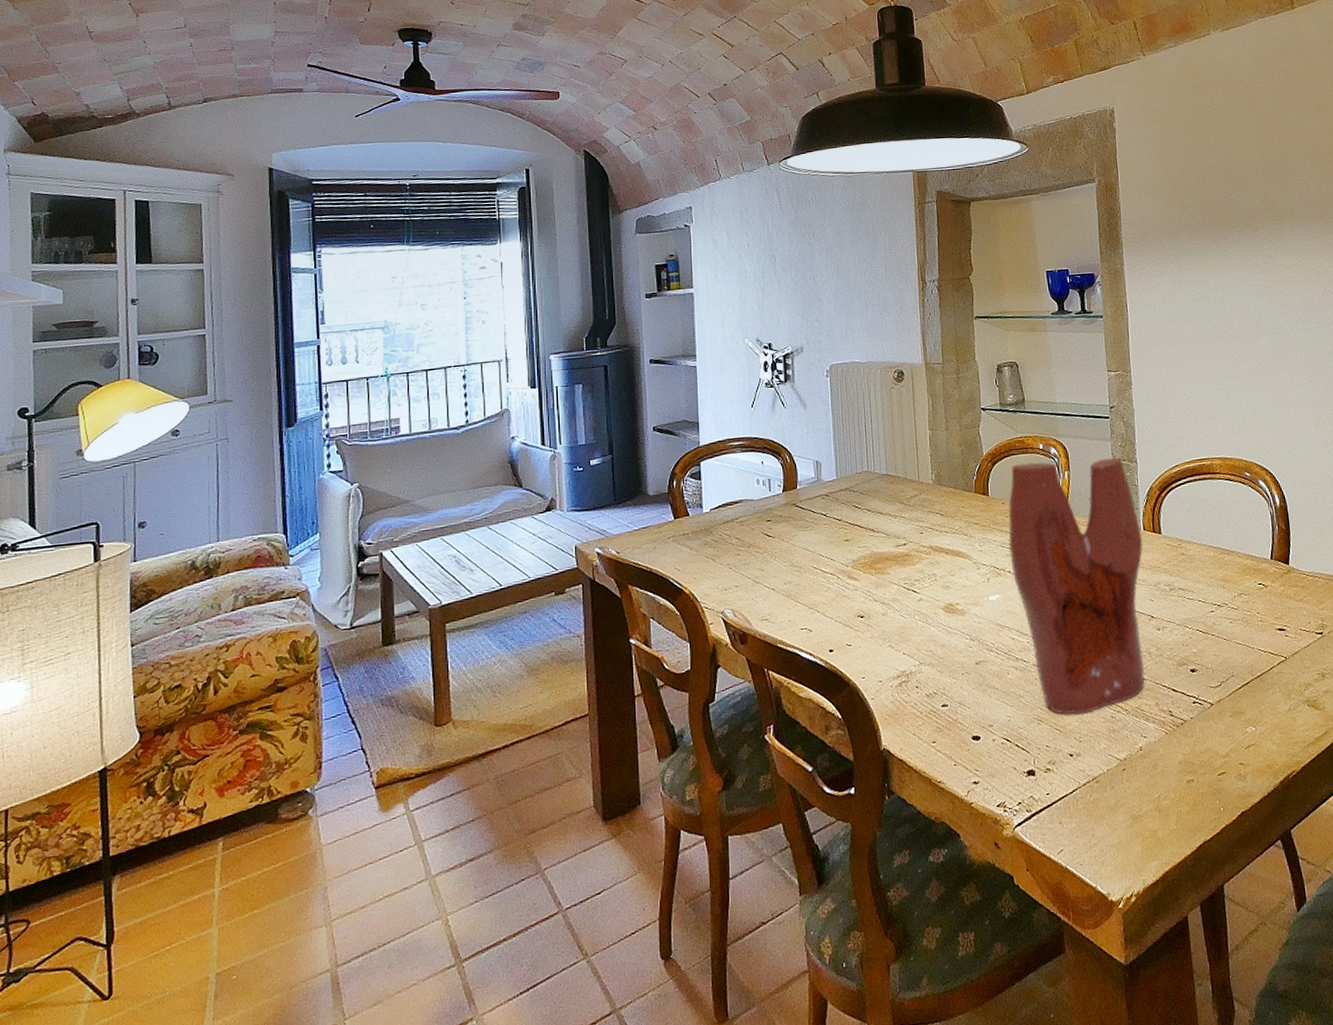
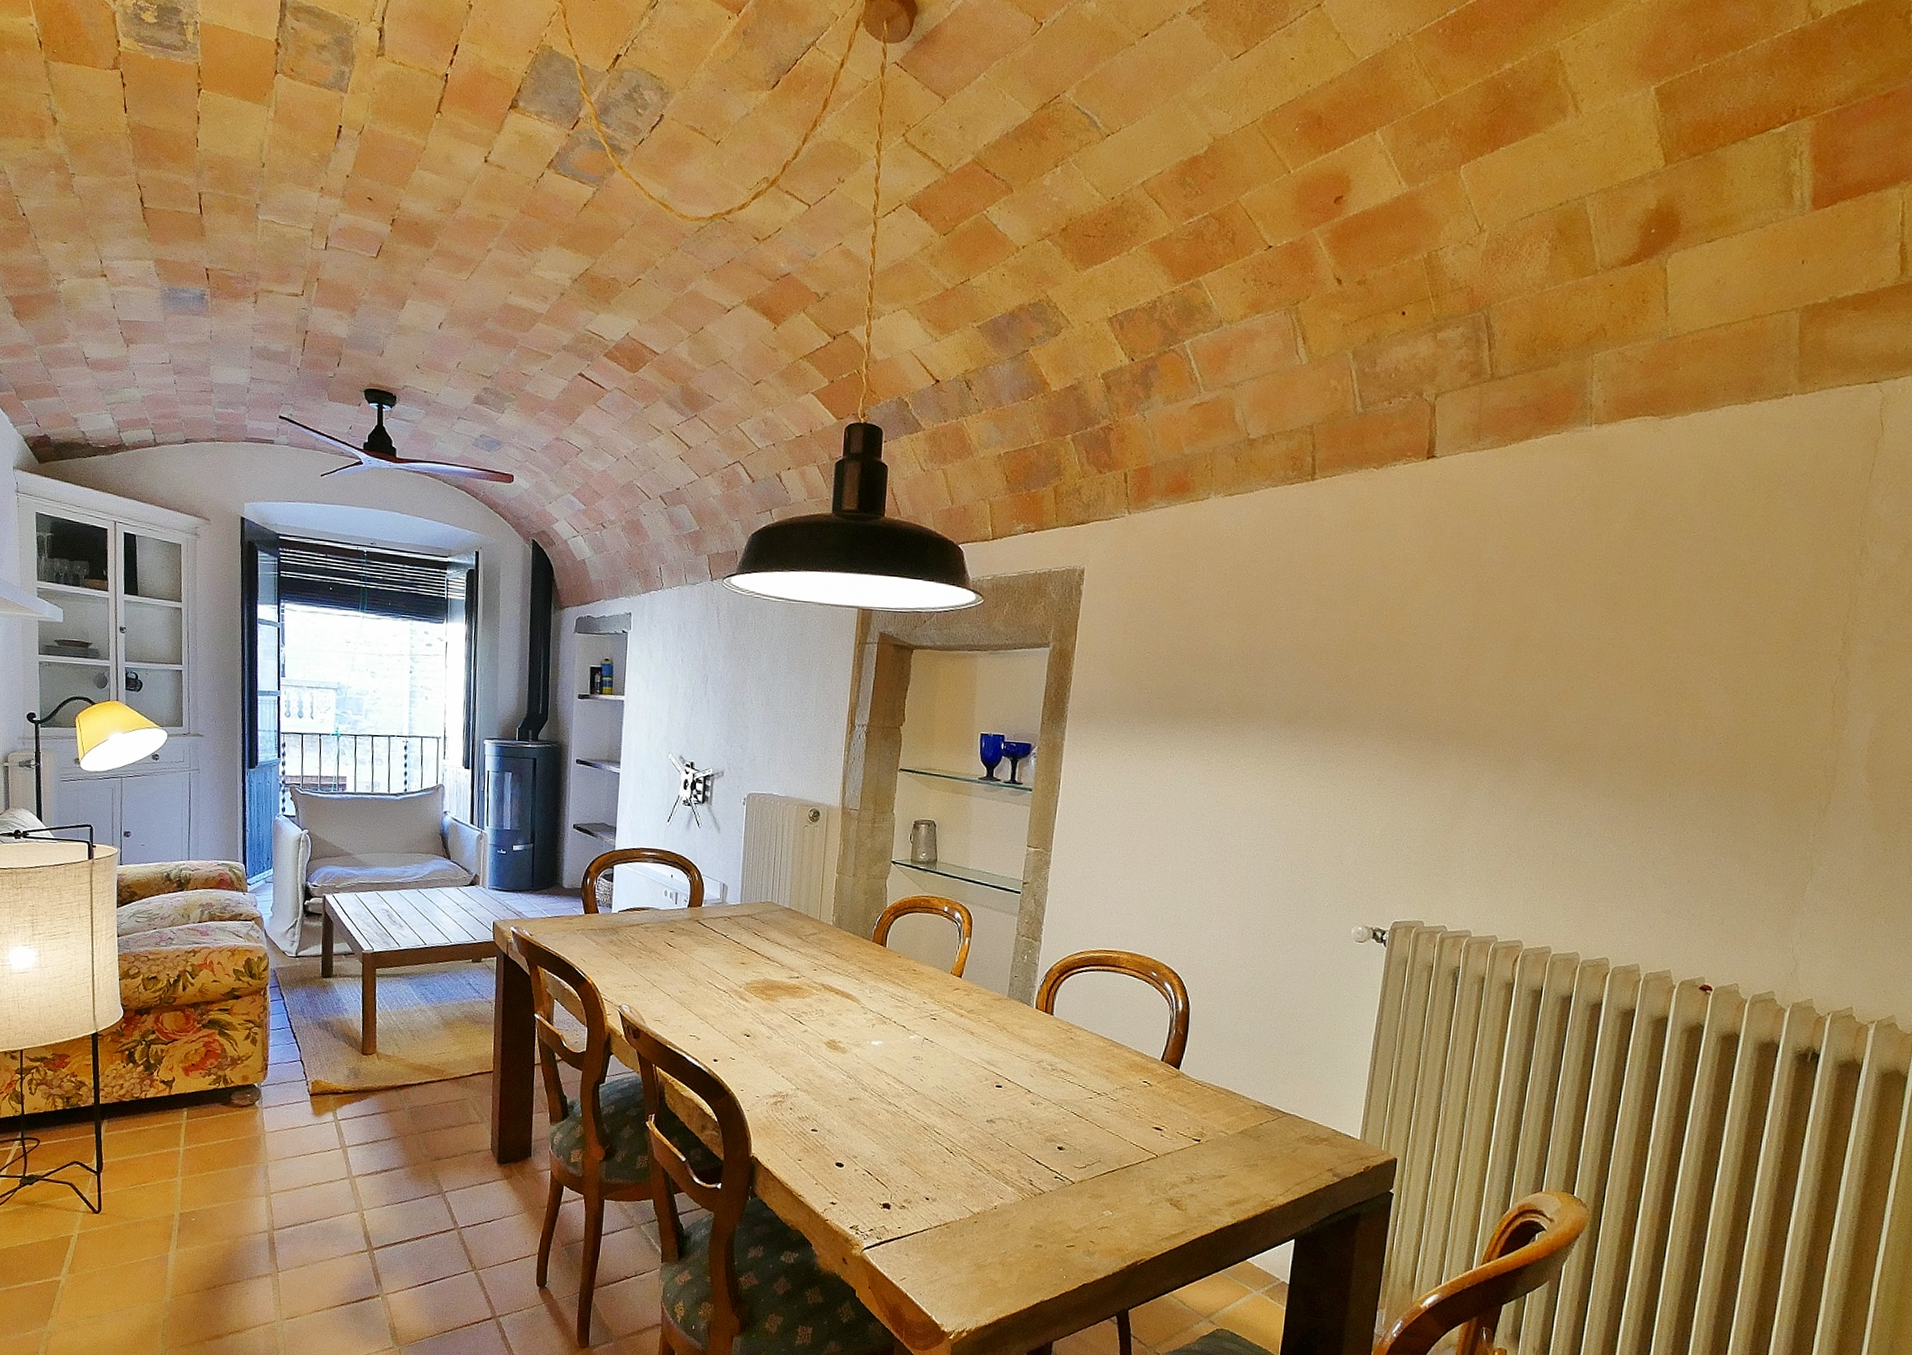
pottery vessel: present [1008,457,1145,716] -> none [897,921,1033,1165]

